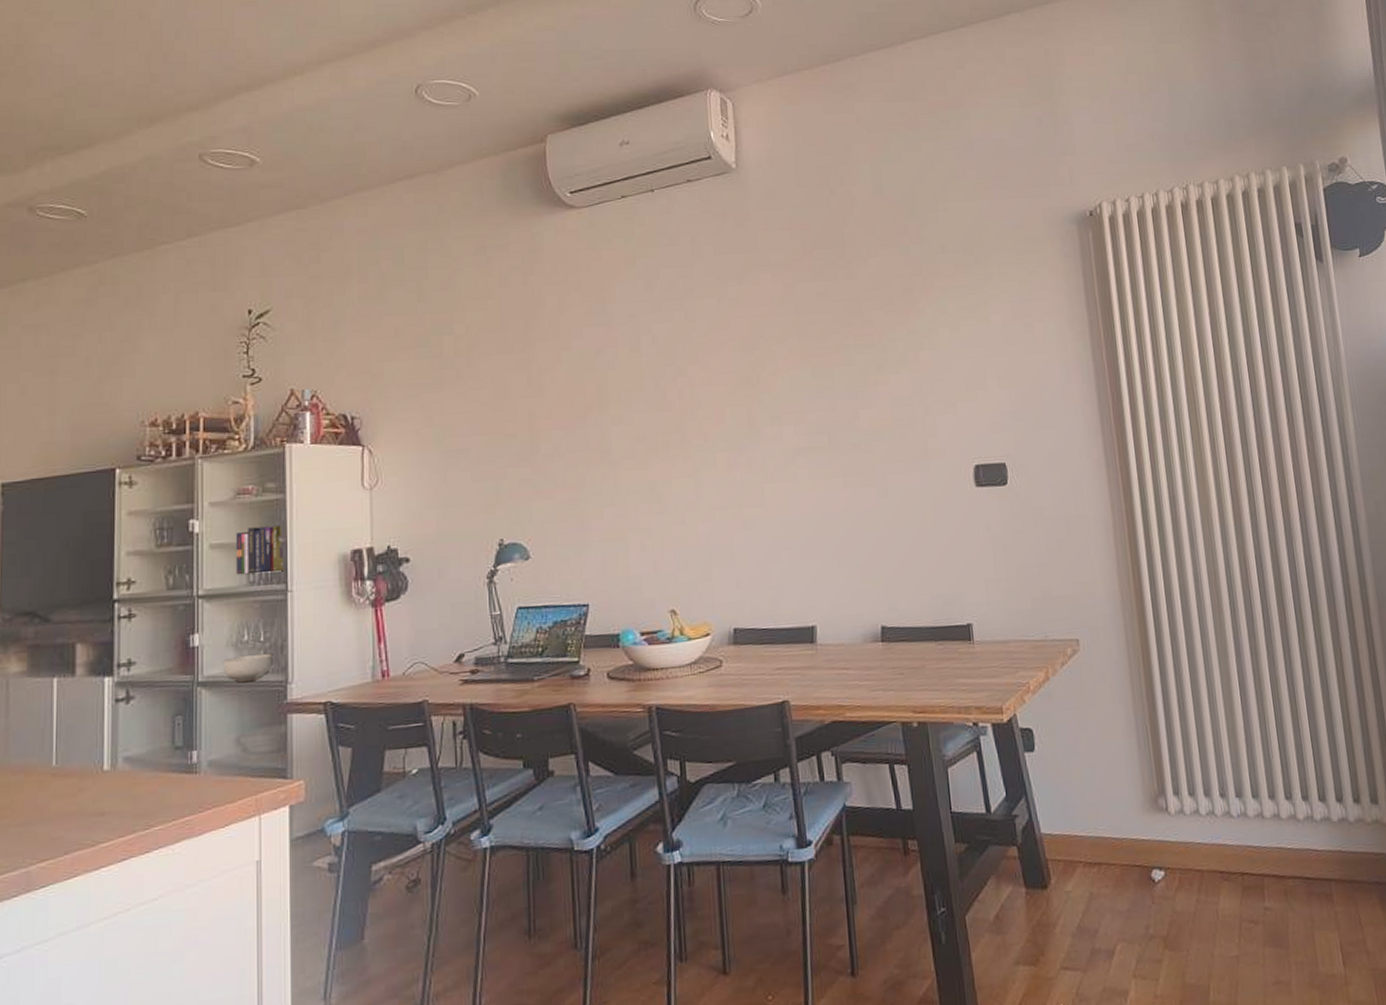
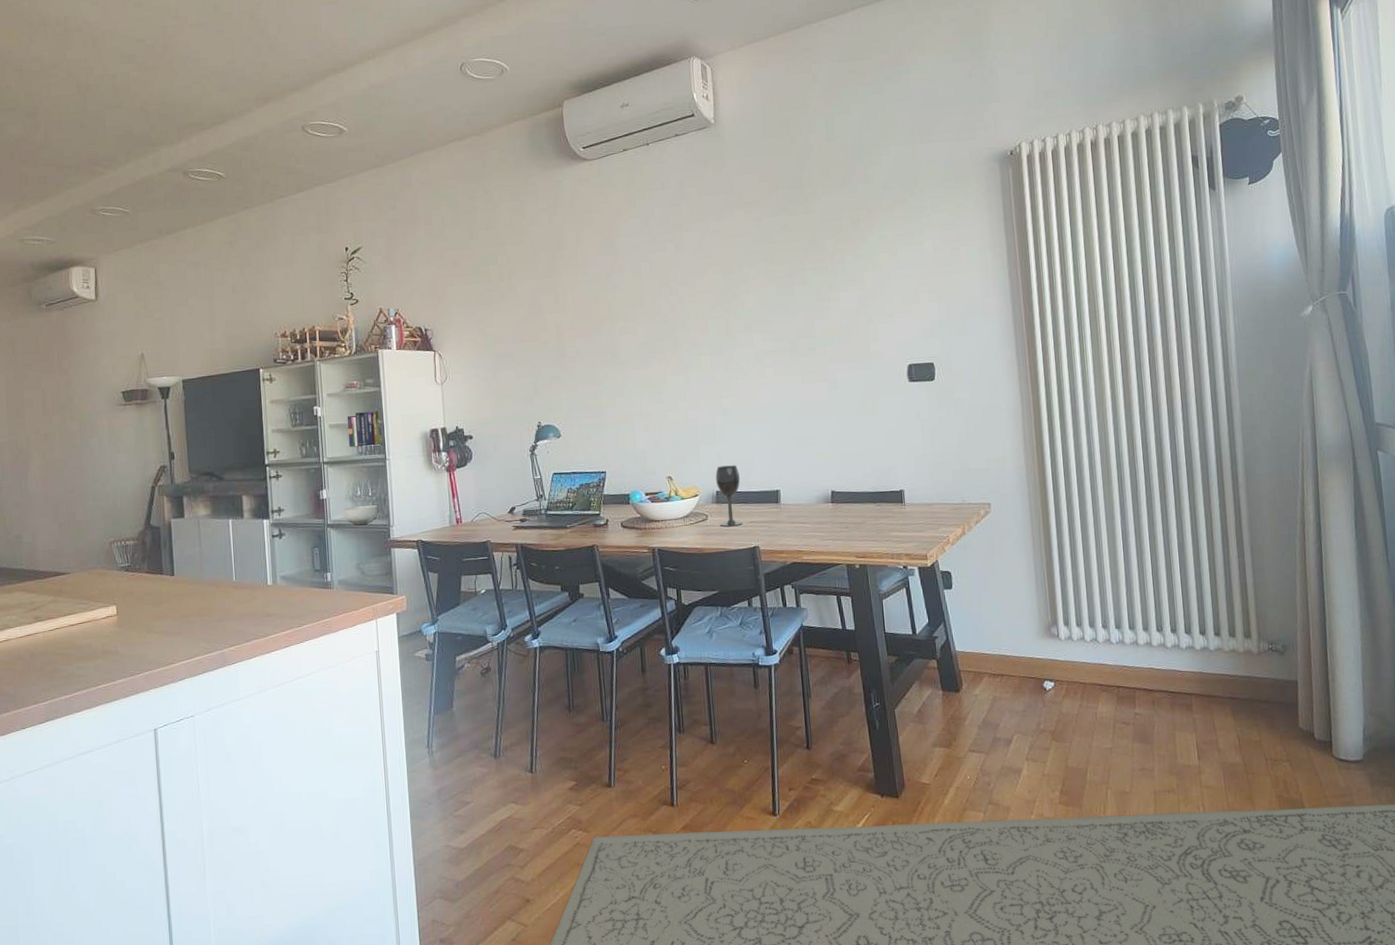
wine glass: none [732,594,768,676] -> present [715,465,743,527]

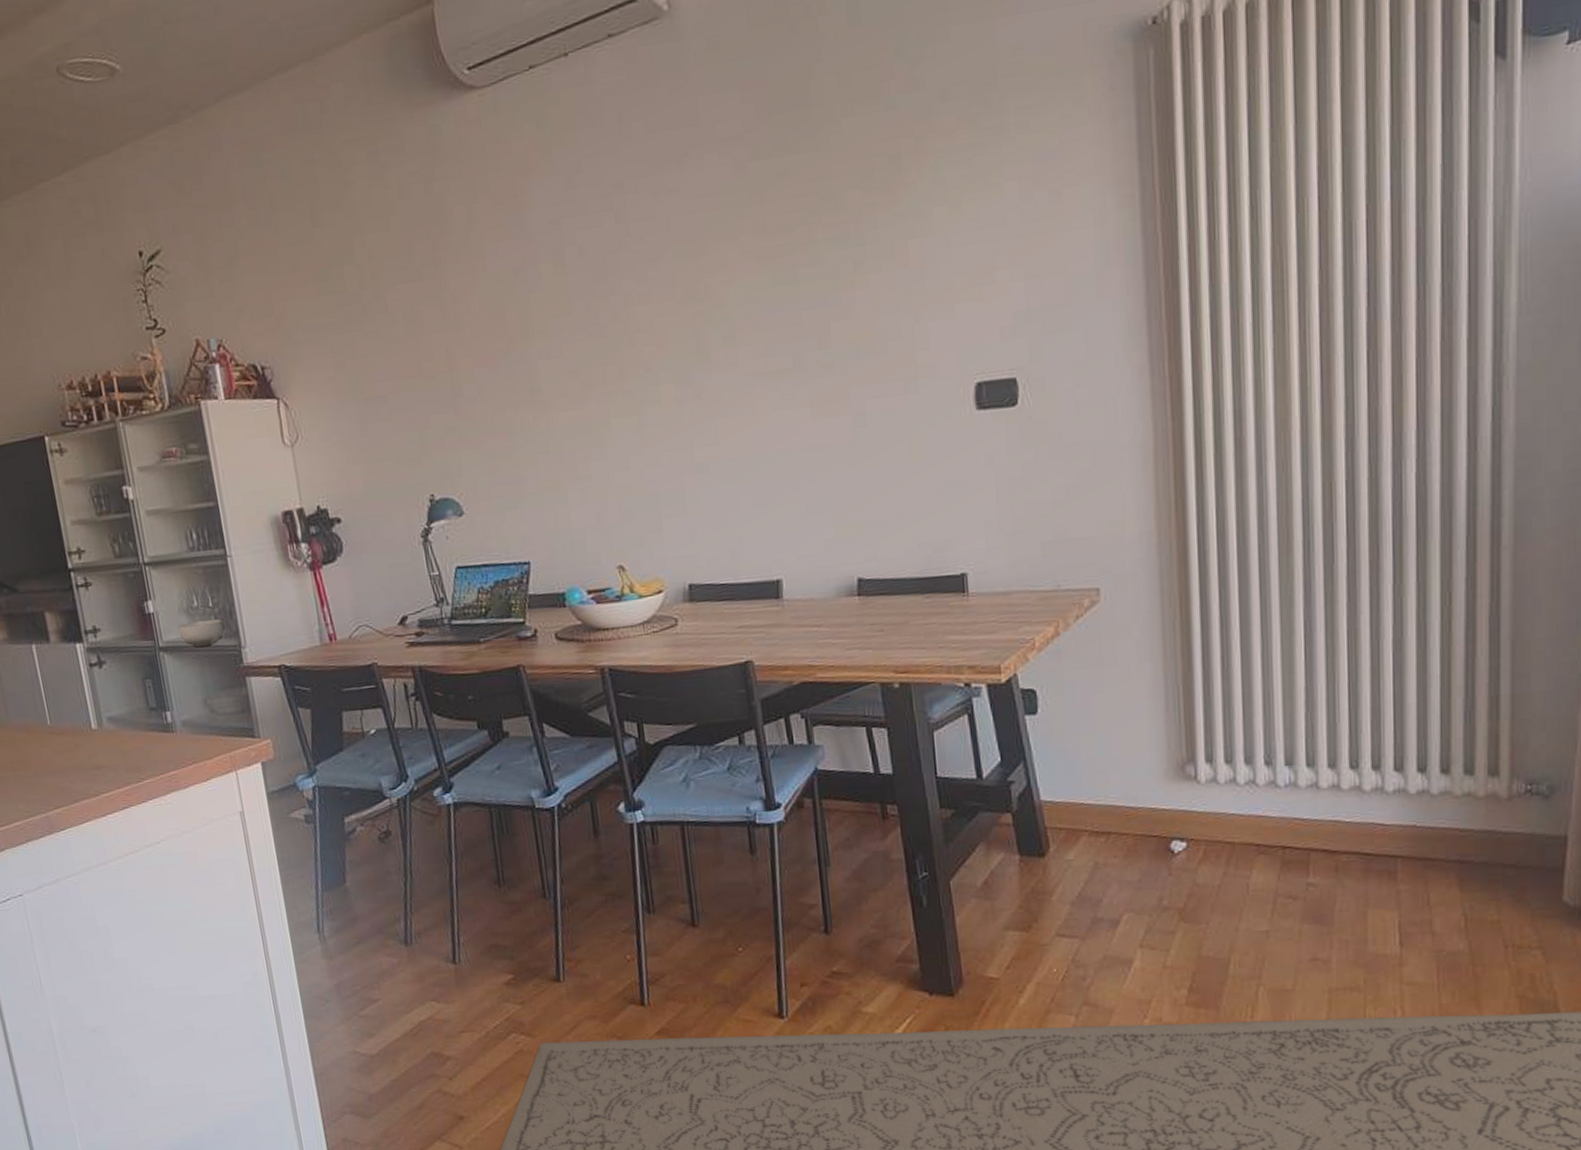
books: present [347,411,383,448] -> none [168,488,221,541]
wine glass: present [715,465,743,527] -> none [686,545,729,635]

